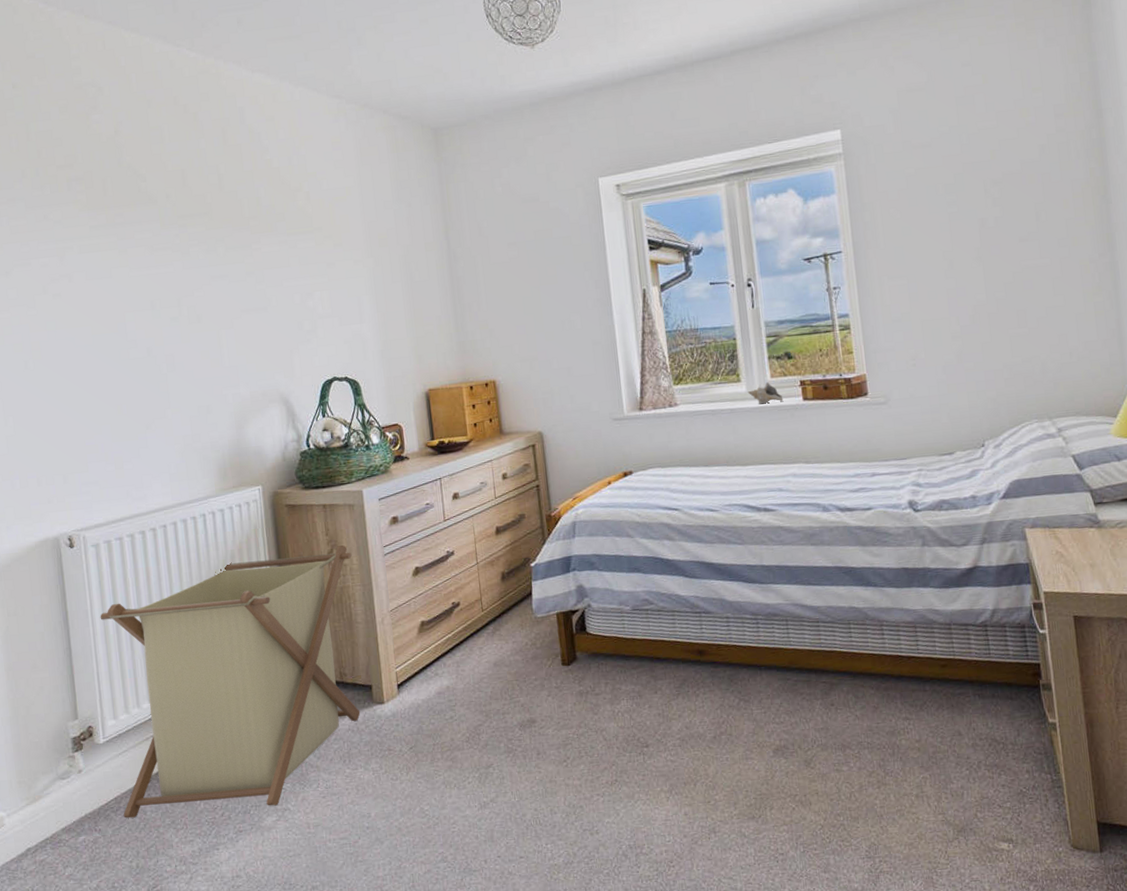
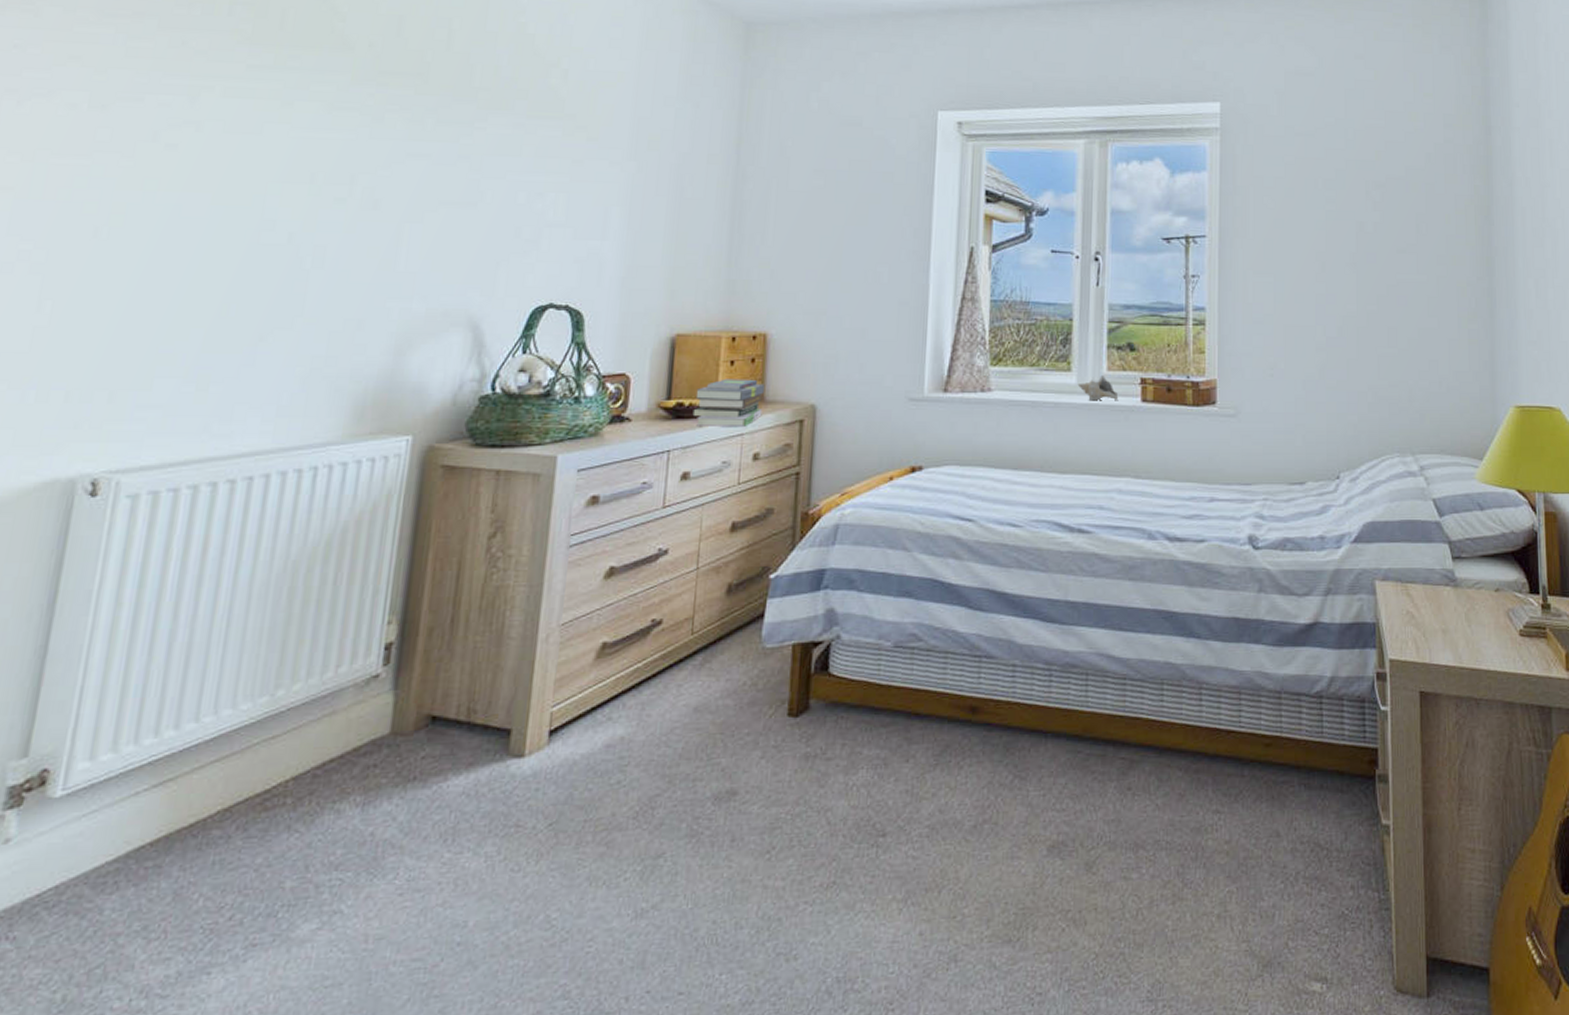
laundry basket: present [100,545,361,819] -> none [62,528,523,920]
books: none [451,417,503,458] -> present [692,378,764,426]

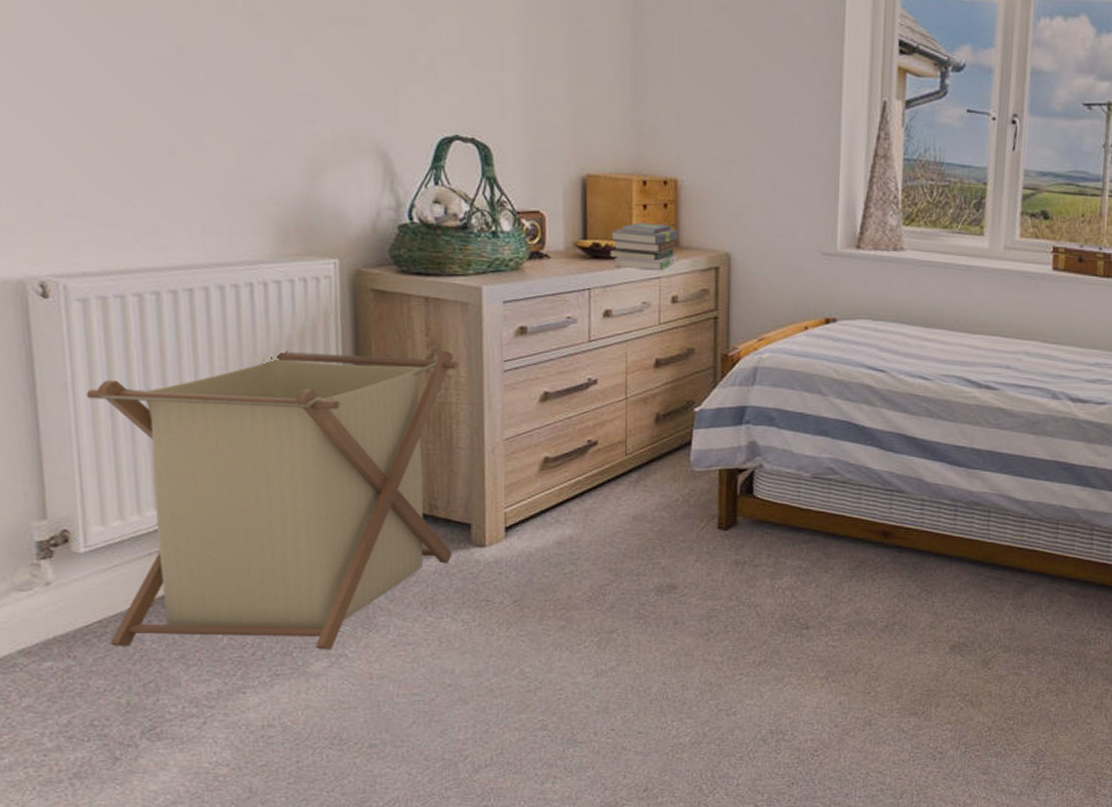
laundry basket: none [62,528,523,920] -> present [86,351,459,650]
seashell: present [1077,374,1119,401] -> none [989,240,1030,267]

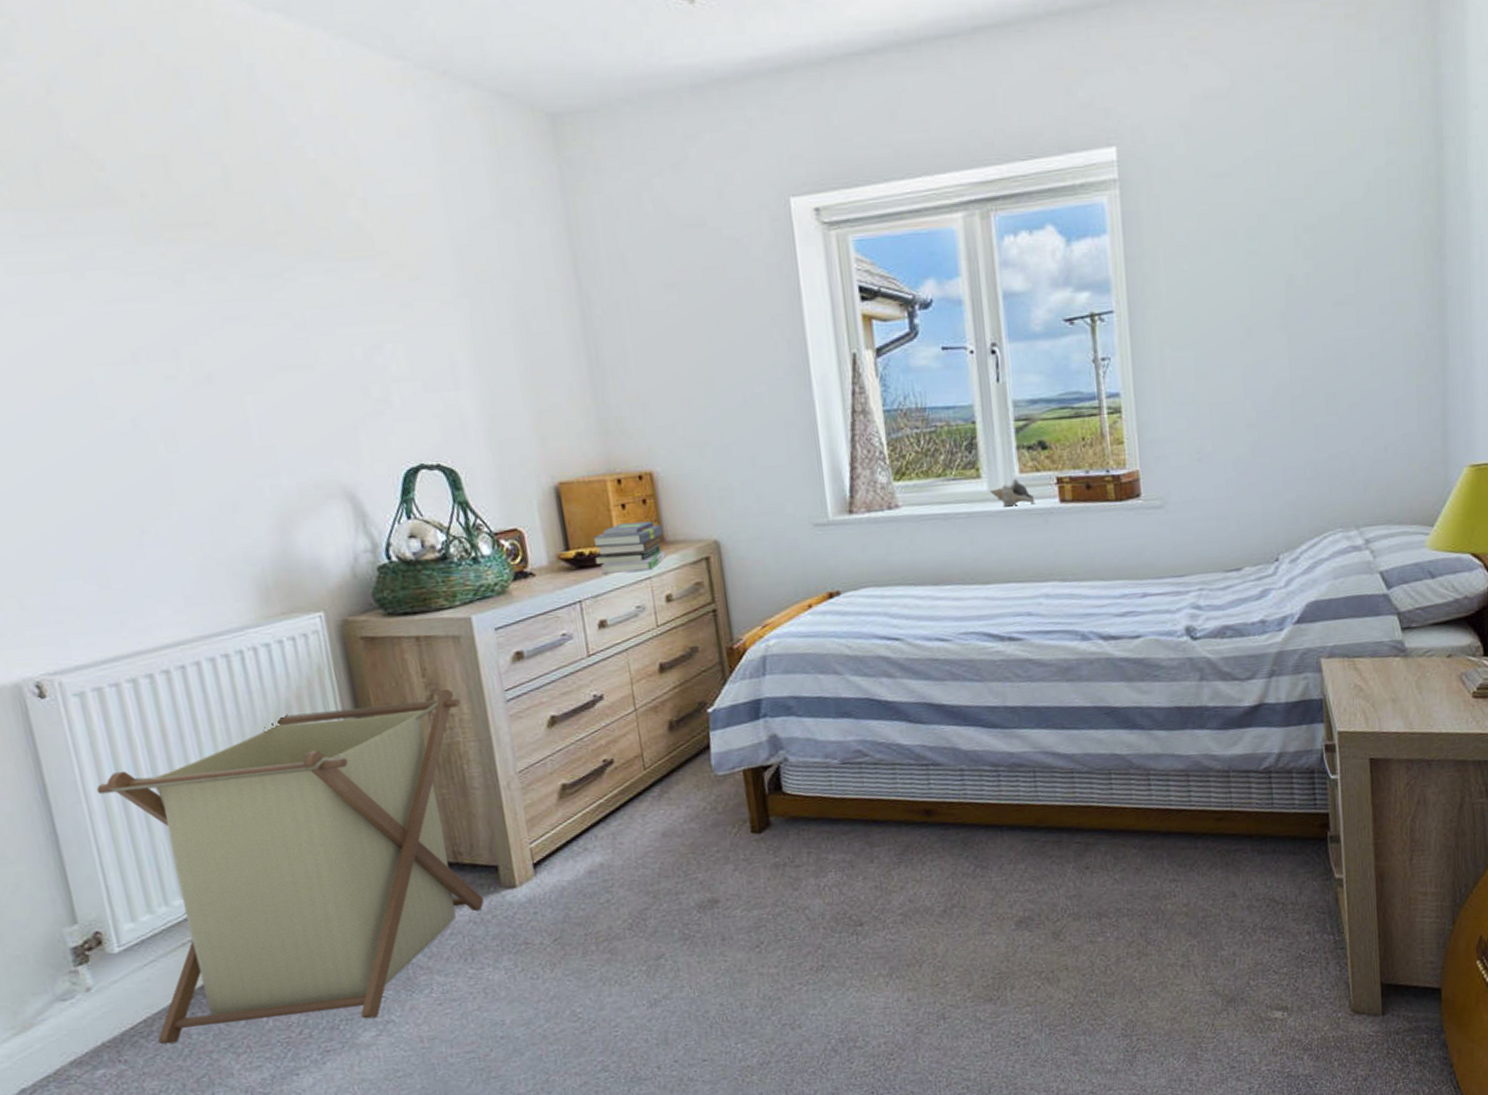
seashell: none [989,240,1030,267] -> present [989,478,1035,507]

